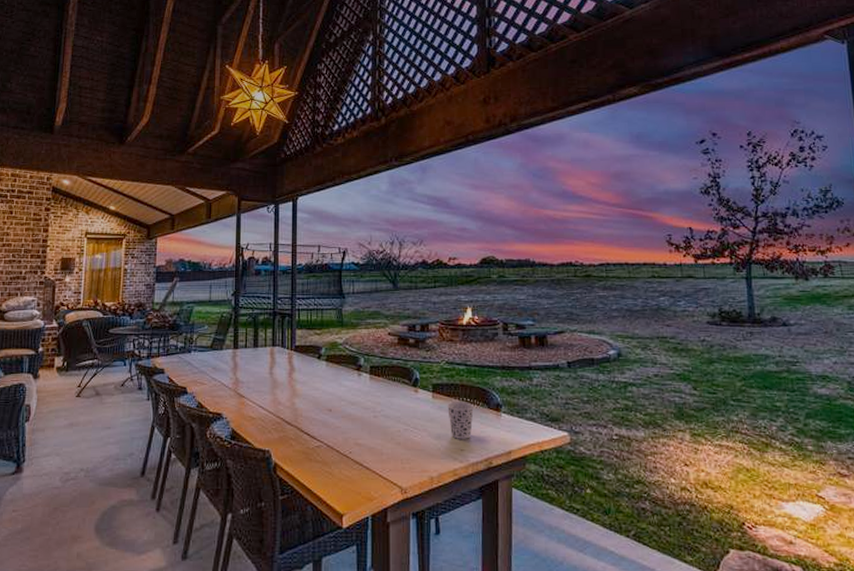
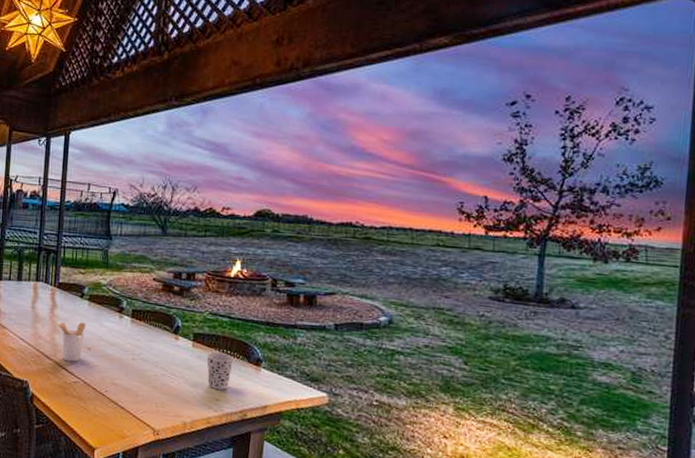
utensil holder: none [295,384,326,425] -> present [56,322,87,362]

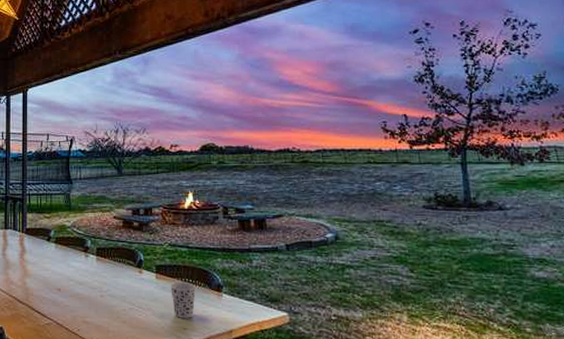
utensil holder: present [56,322,87,362] -> none [27,265,55,304]

